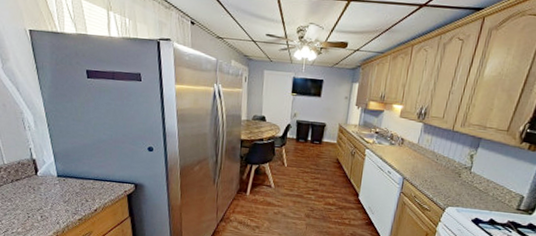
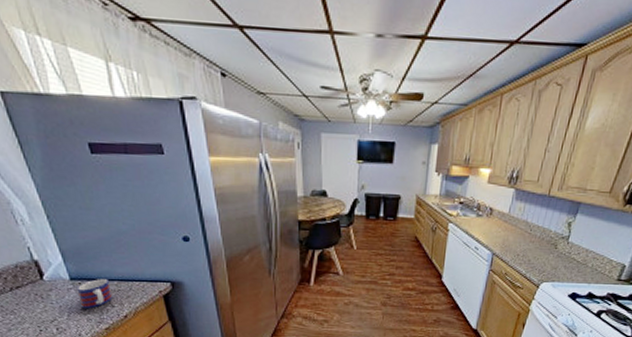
mug: none [61,177,88,202] -> present [76,279,113,309]

